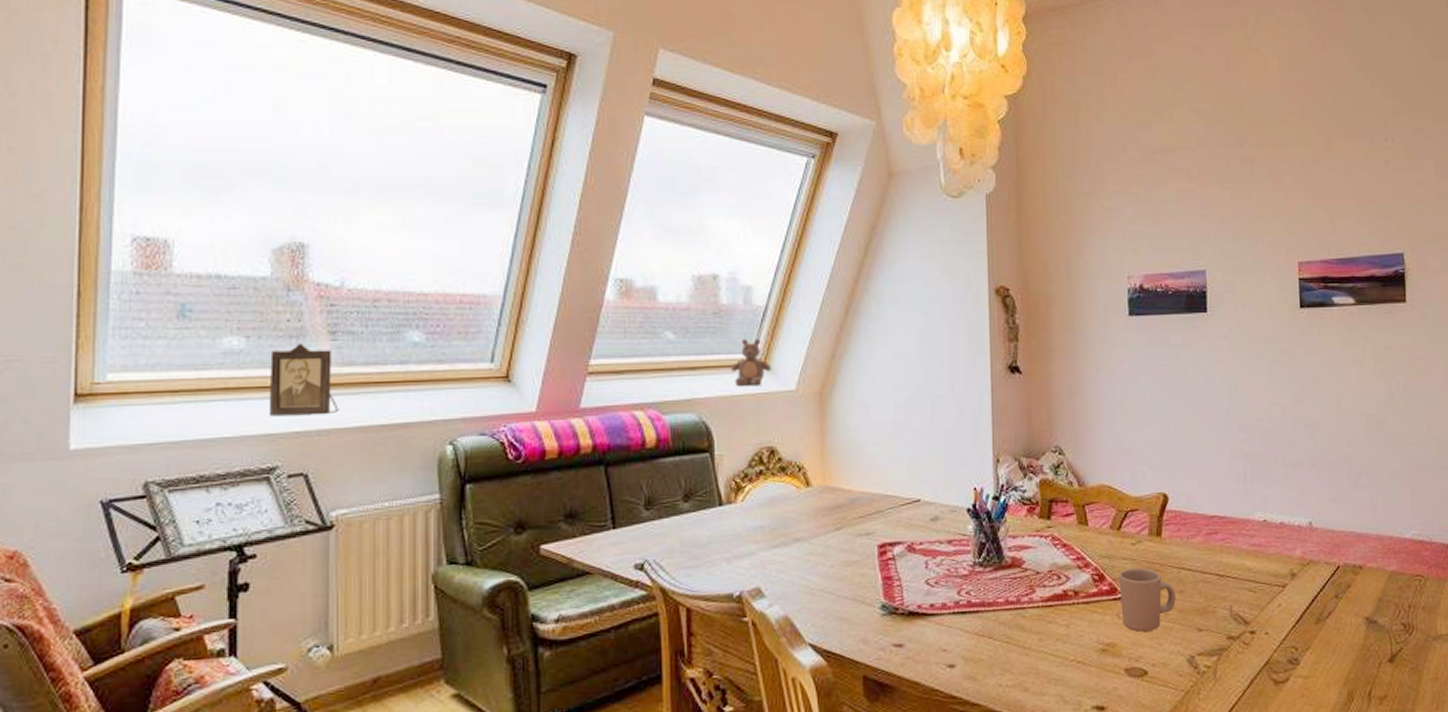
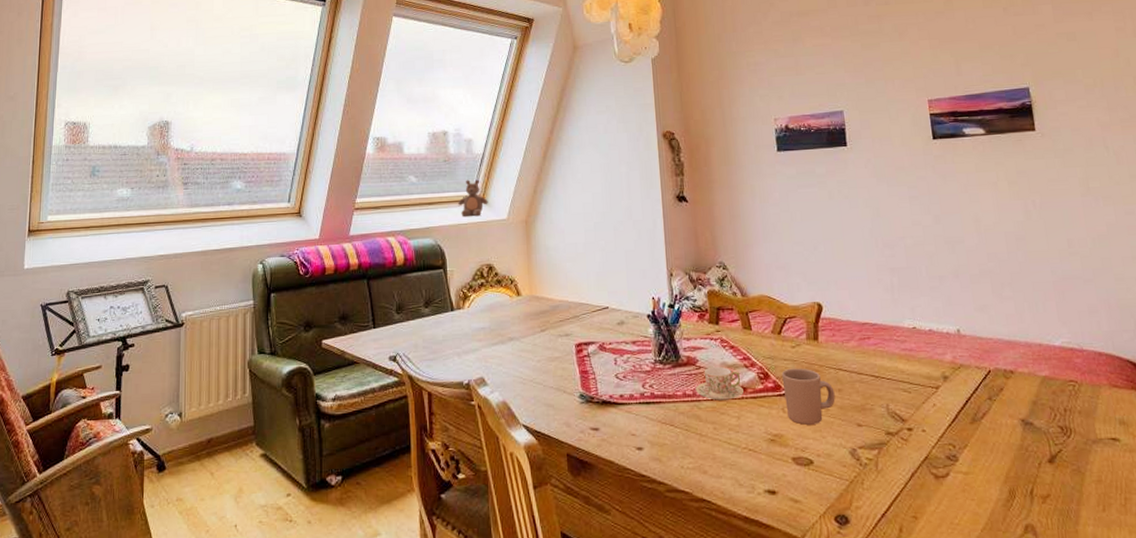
photo frame: present [270,343,339,416] -> none [145,192,188,244]
teacup: none [1020,568,1075,607] -> present [696,366,744,400]

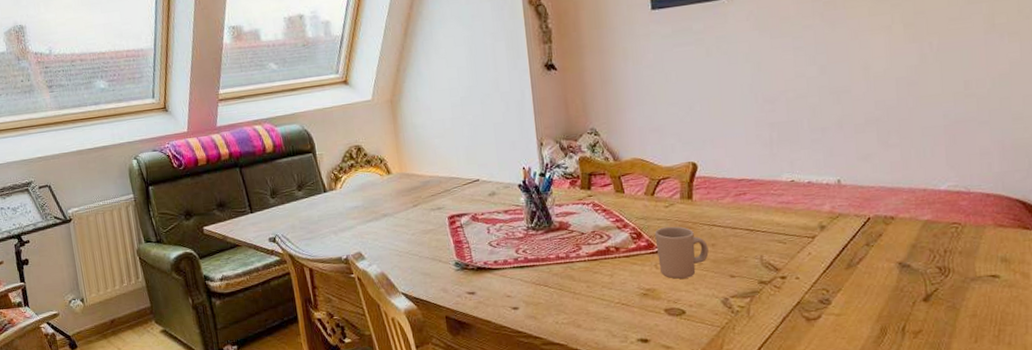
teddy bear: present [458,179,488,217] -> none [321,62,352,101]
teacup: present [696,366,744,400] -> none [569,229,616,261]

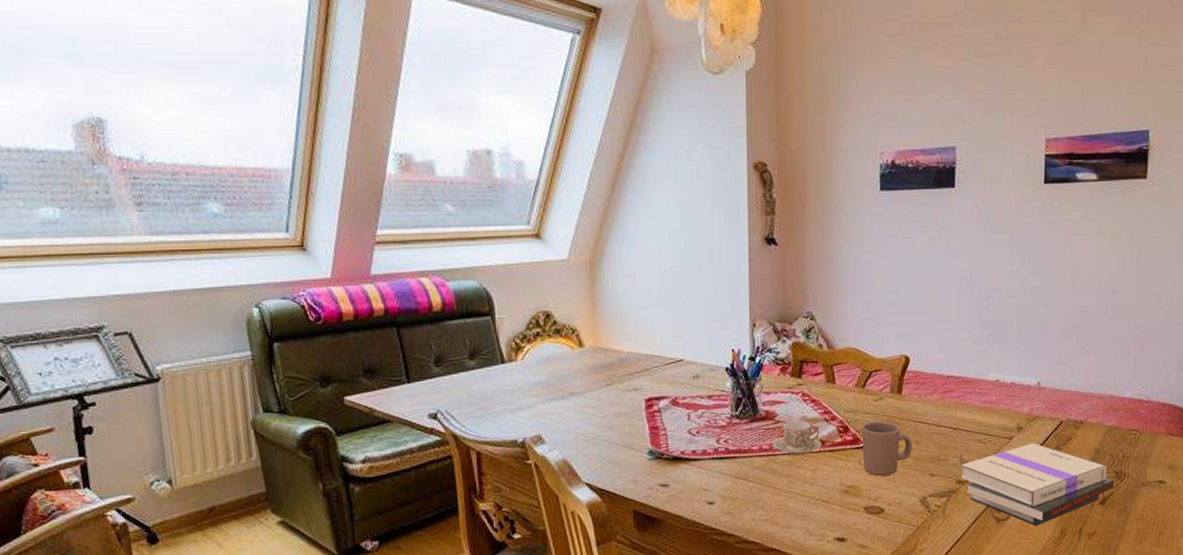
teacup: none [569,229,616,261] -> present [773,420,821,454]
books: none [761,240,938,325] -> present [960,442,1115,526]

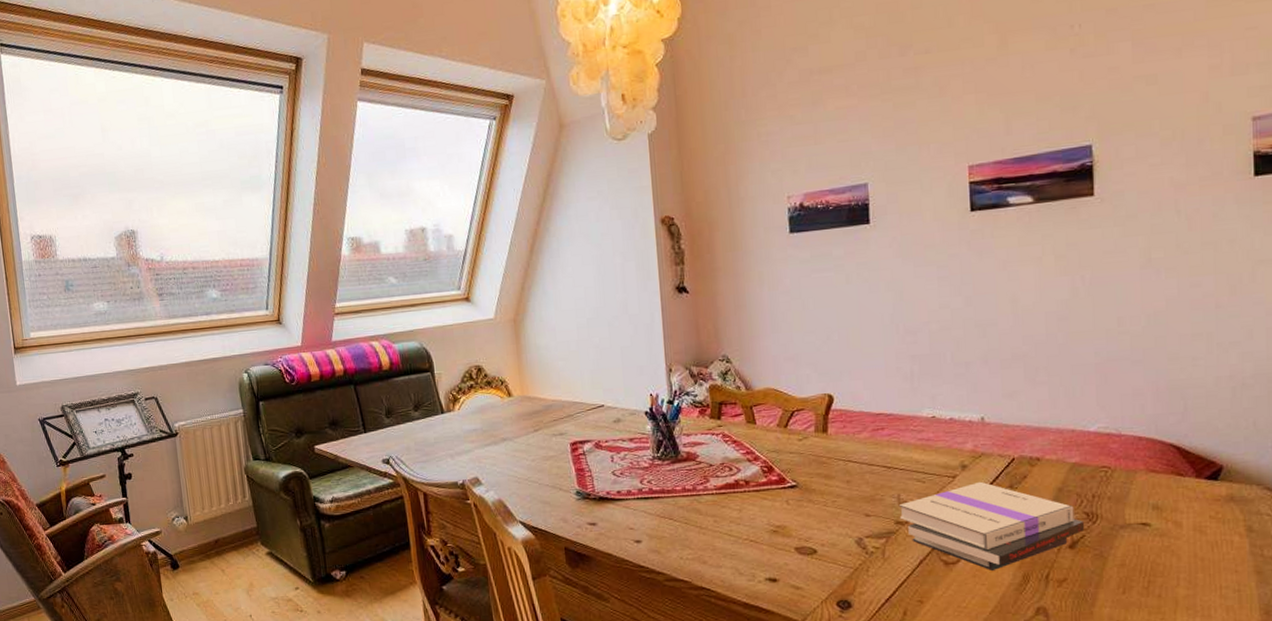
teacup: present [773,420,821,454] -> none [696,461,746,494]
mug: present [861,421,912,476] -> none [786,460,843,516]

